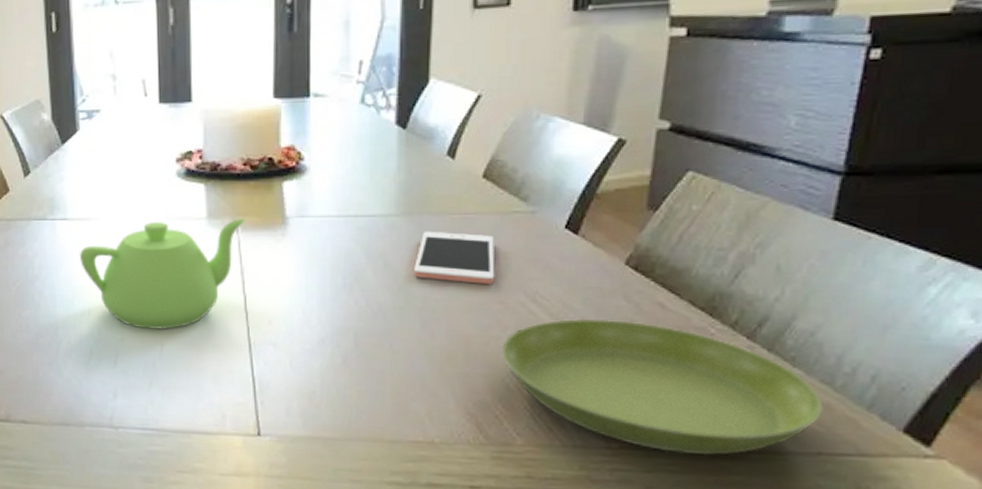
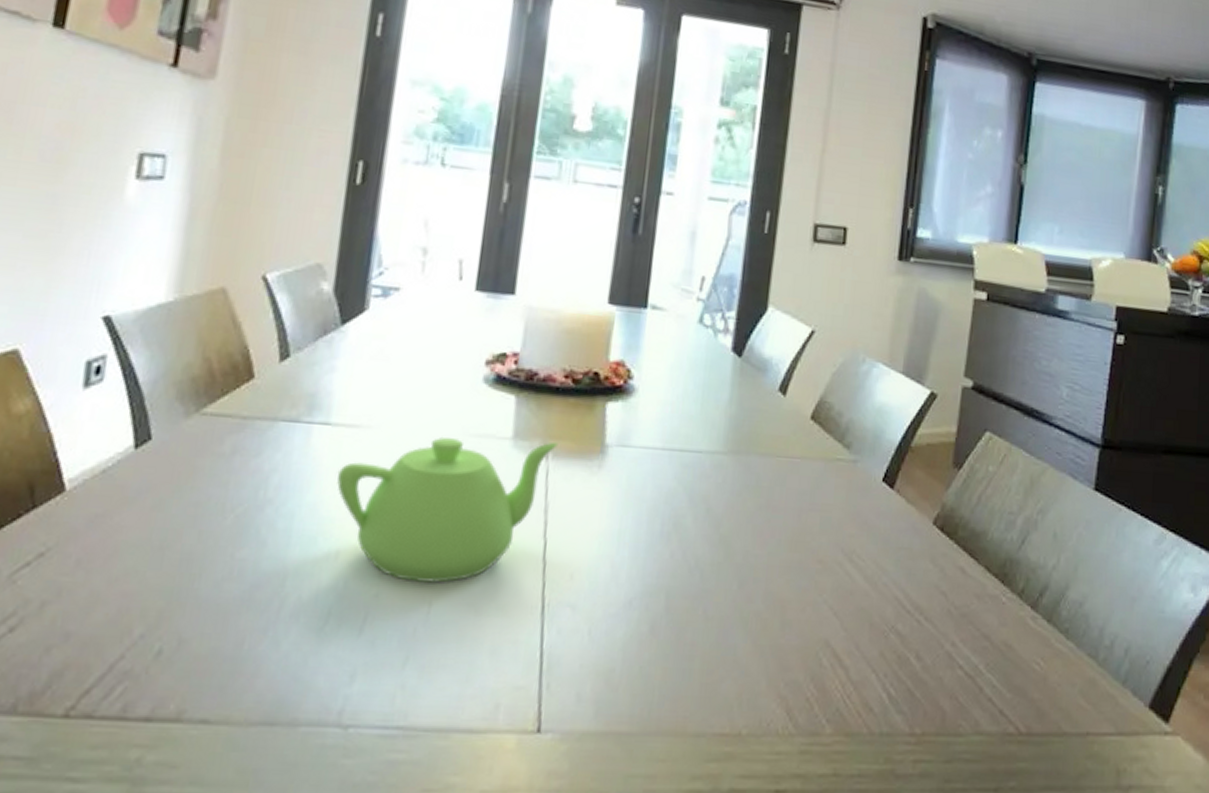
cell phone: present [414,231,495,284] -> none [736,473,818,540]
saucer: present [500,318,824,456] -> none [816,582,1090,740]

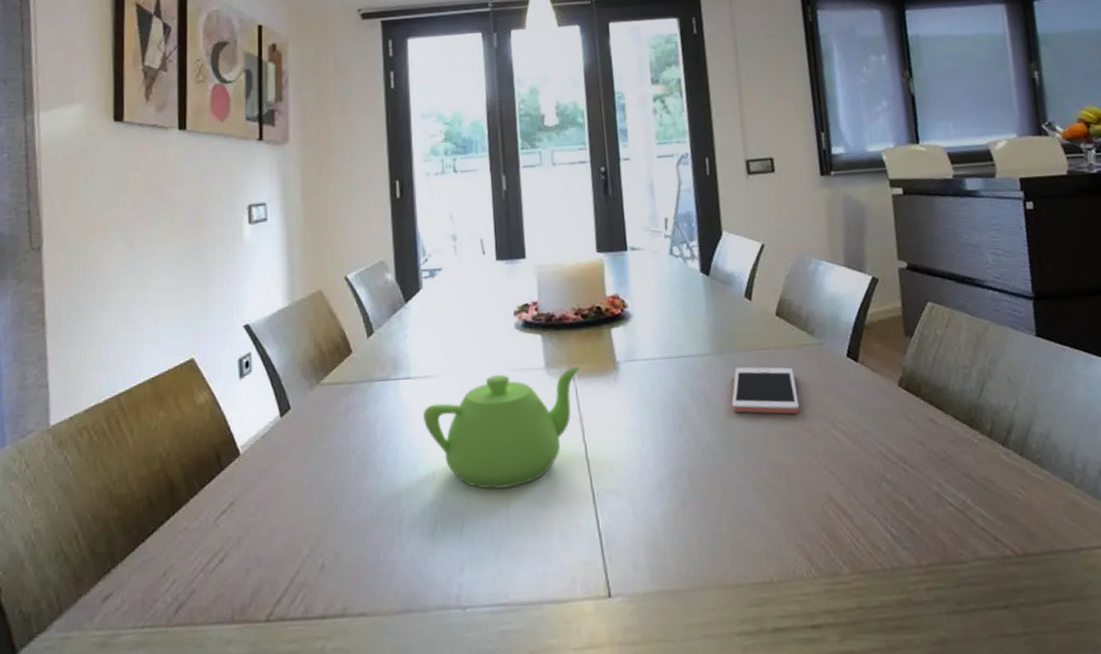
cell phone: none [736,473,818,540] -> present [732,367,800,414]

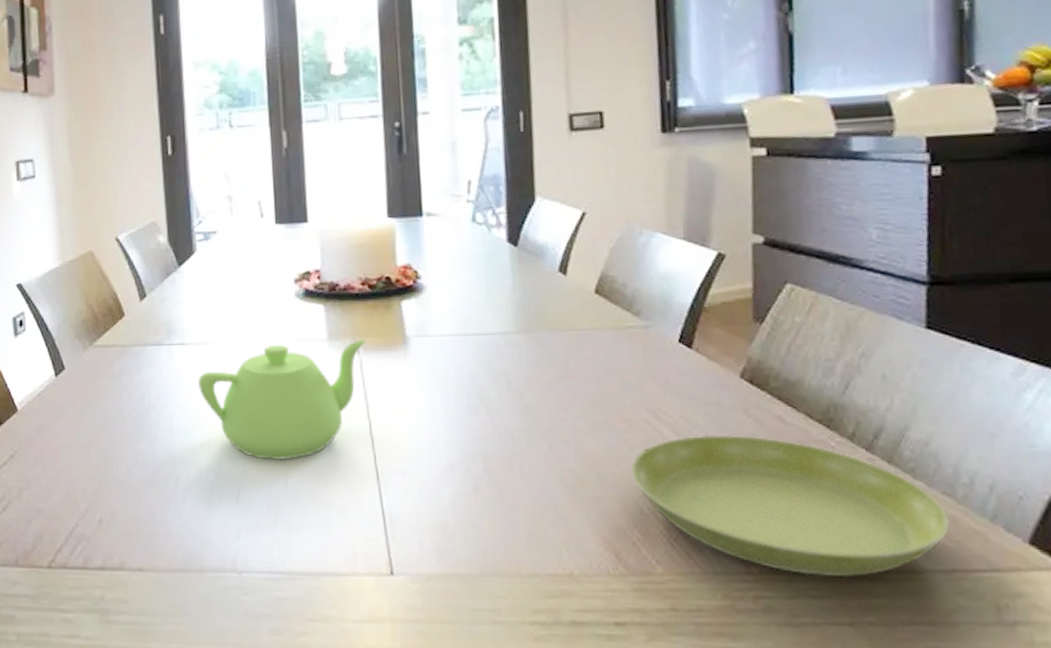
cell phone: present [732,367,800,414] -> none [537,348,617,402]
saucer: none [815,438,1073,565] -> present [630,434,950,578]

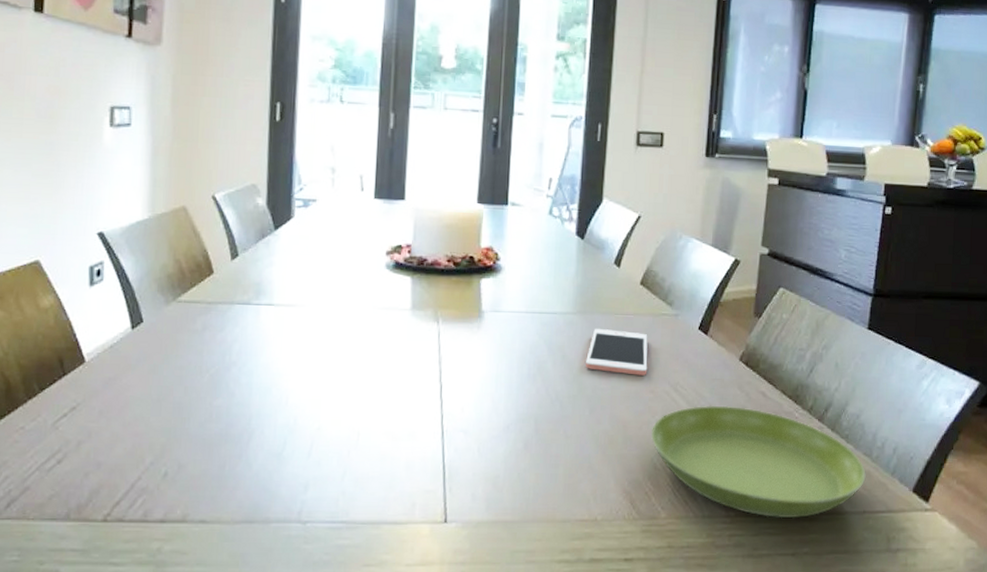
teapot: present [197,339,366,461] -> none [282,310,446,419]
cell phone: none [537,348,617,402] -> present [586,328,648,376]

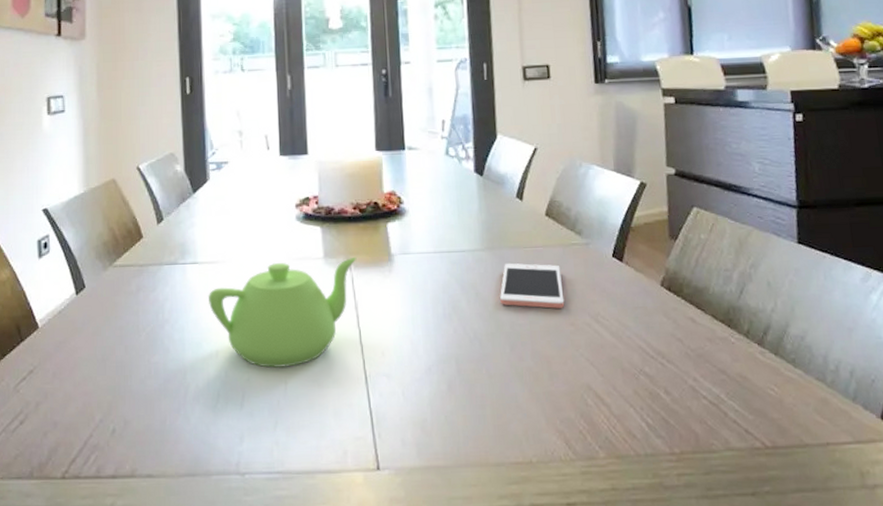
teapot: none [282,310,446,419] -> present [207,256,357,369]
saucer: present [650,405,866,519] -> none [576,334,823,455]

